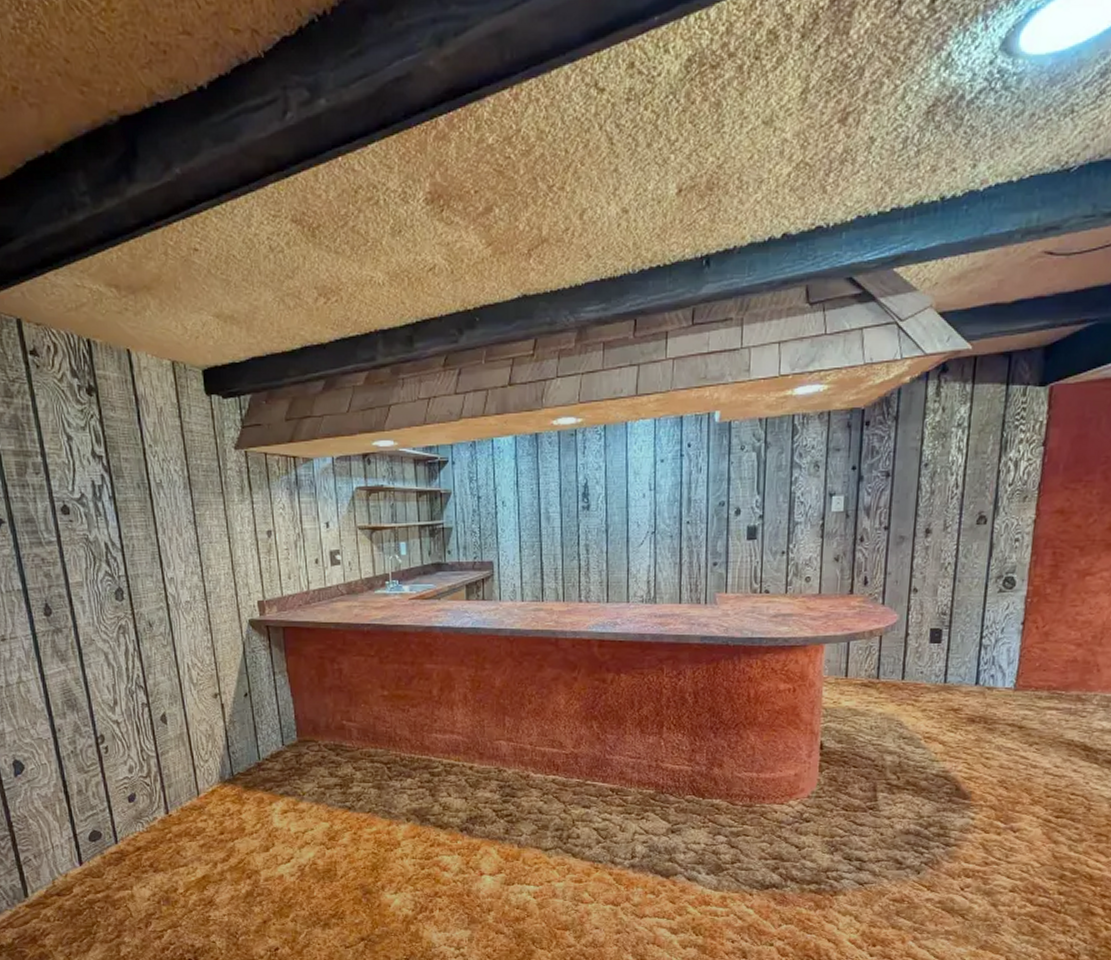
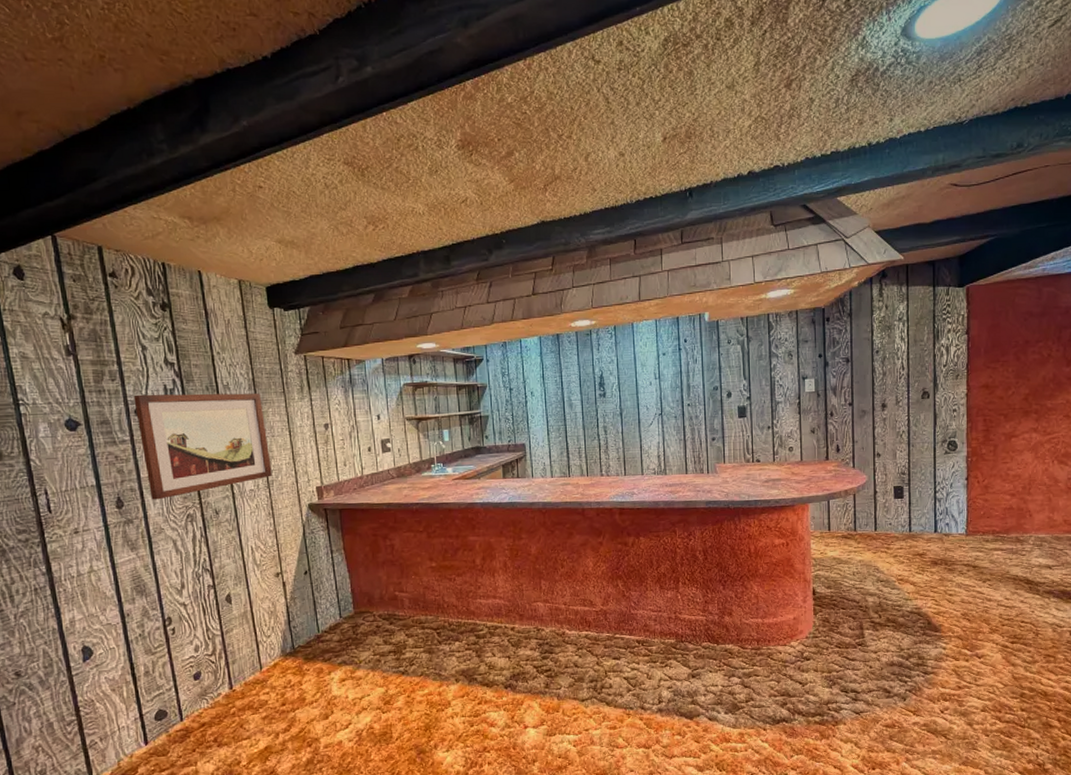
wall art: none [59,490,209,608] -> present [133,393,272,500]

